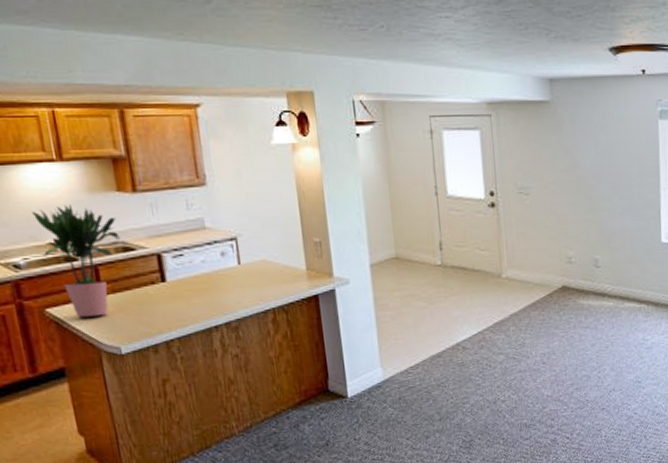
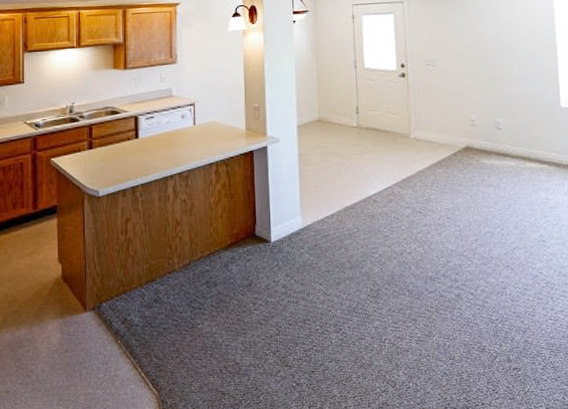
potted plant: present [31,204,120,318] -> none [53,79,111,166]

